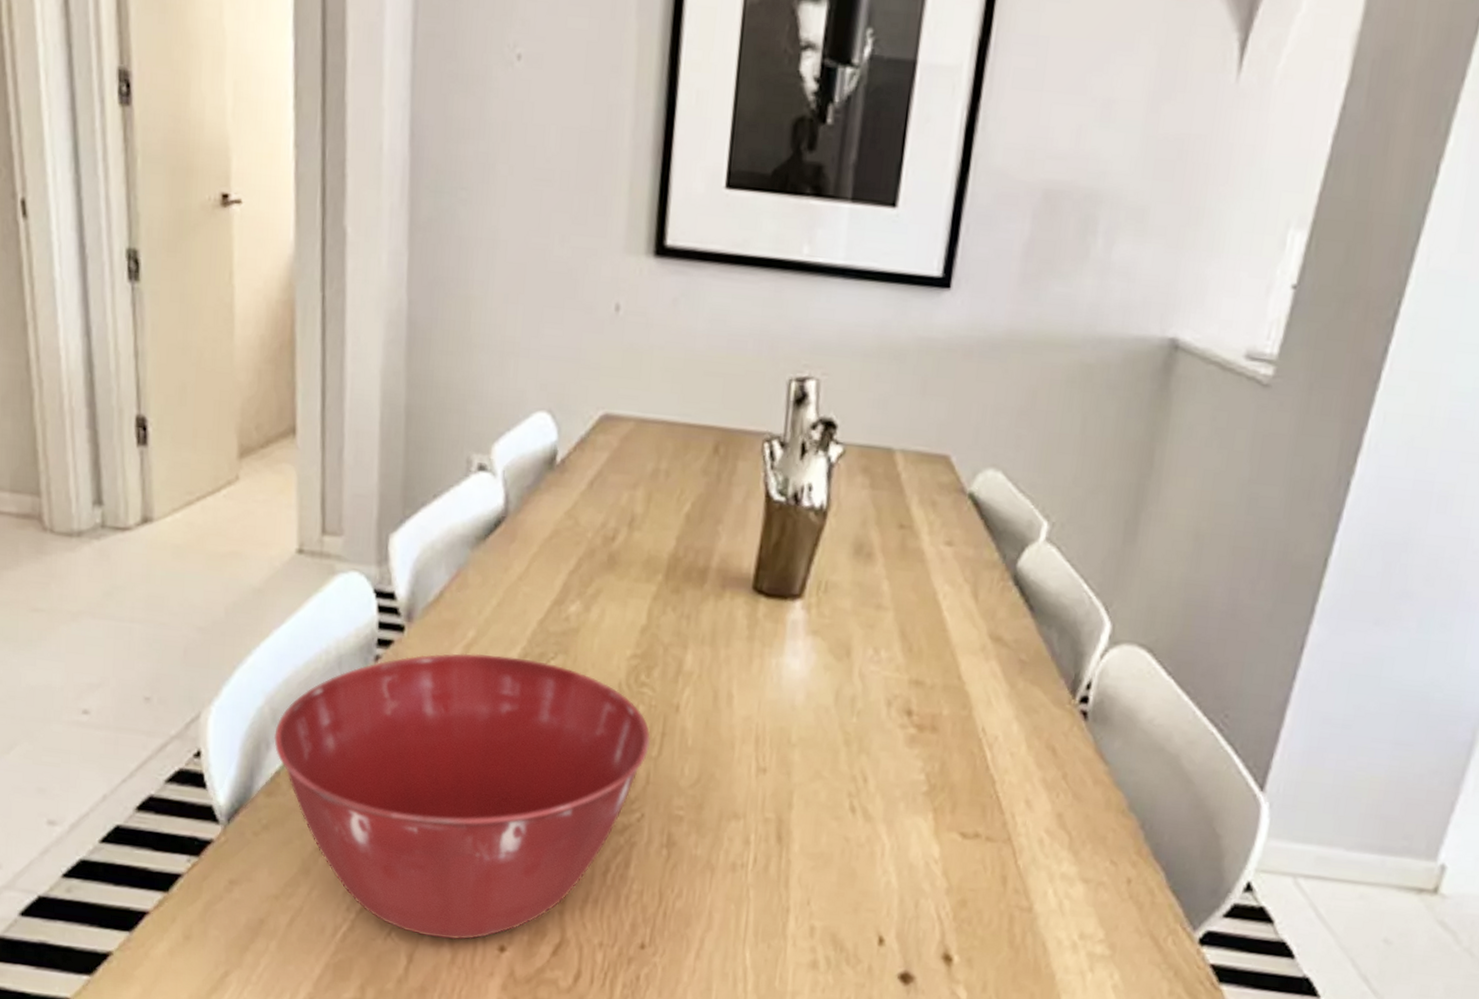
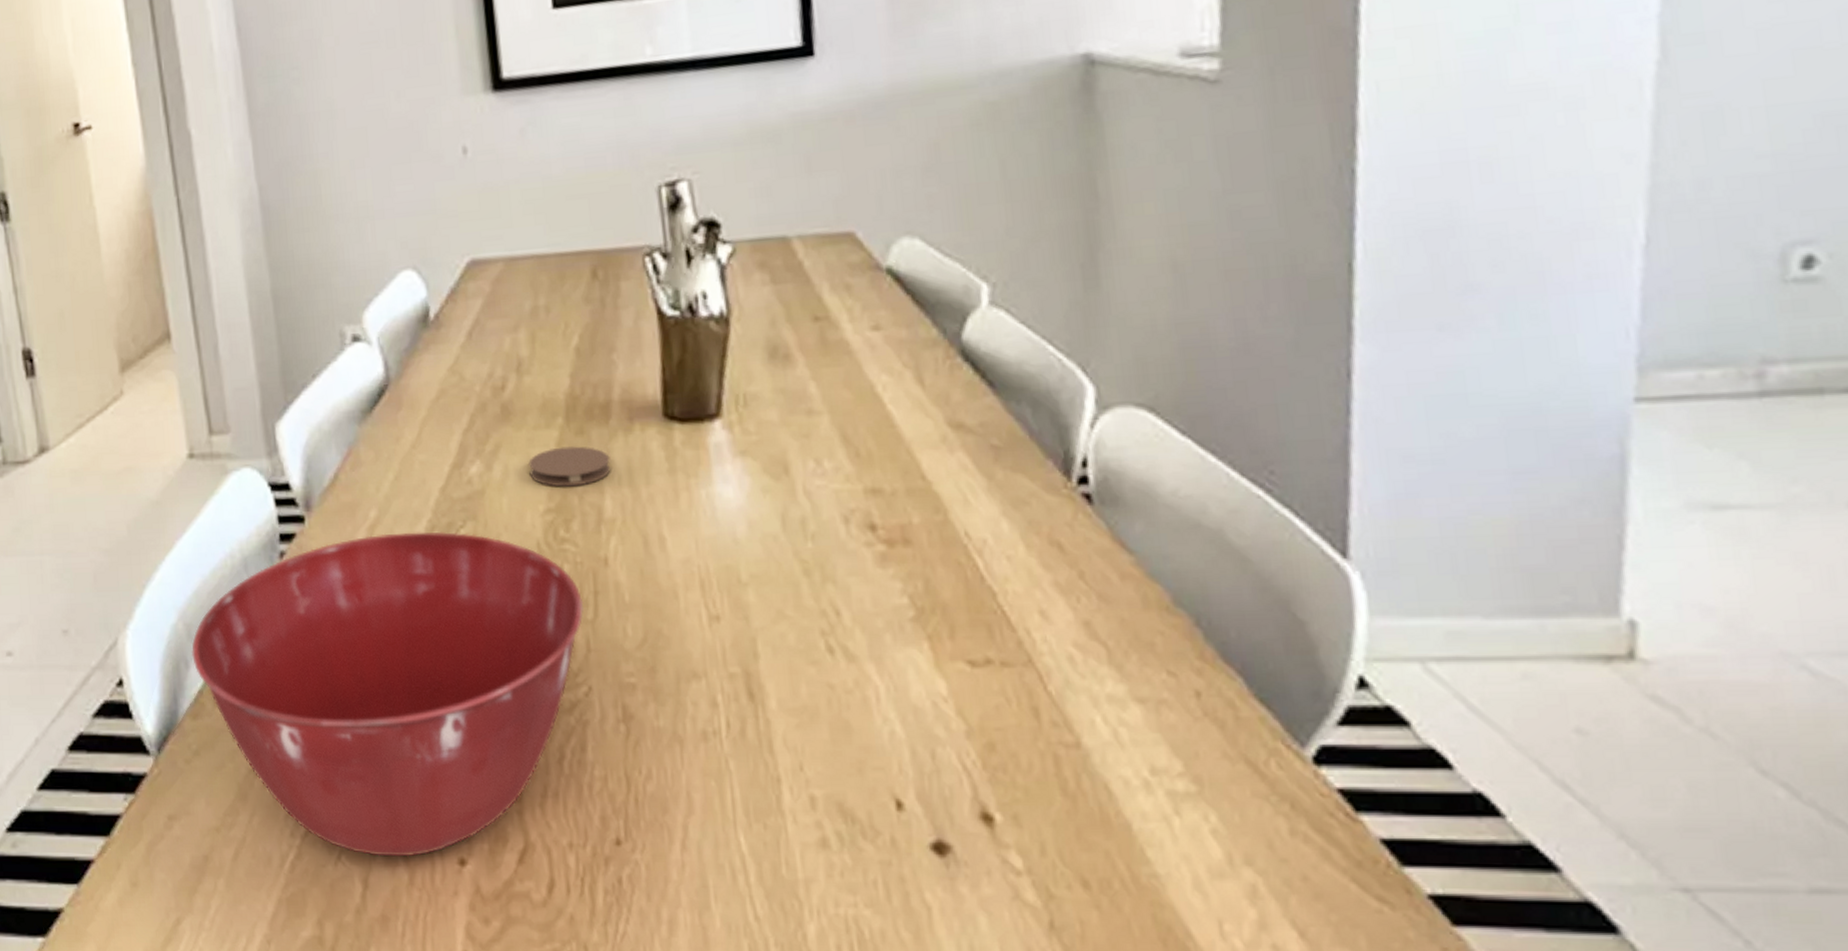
coaster: none [623,601,699,639] -> present [528,446,611,487]

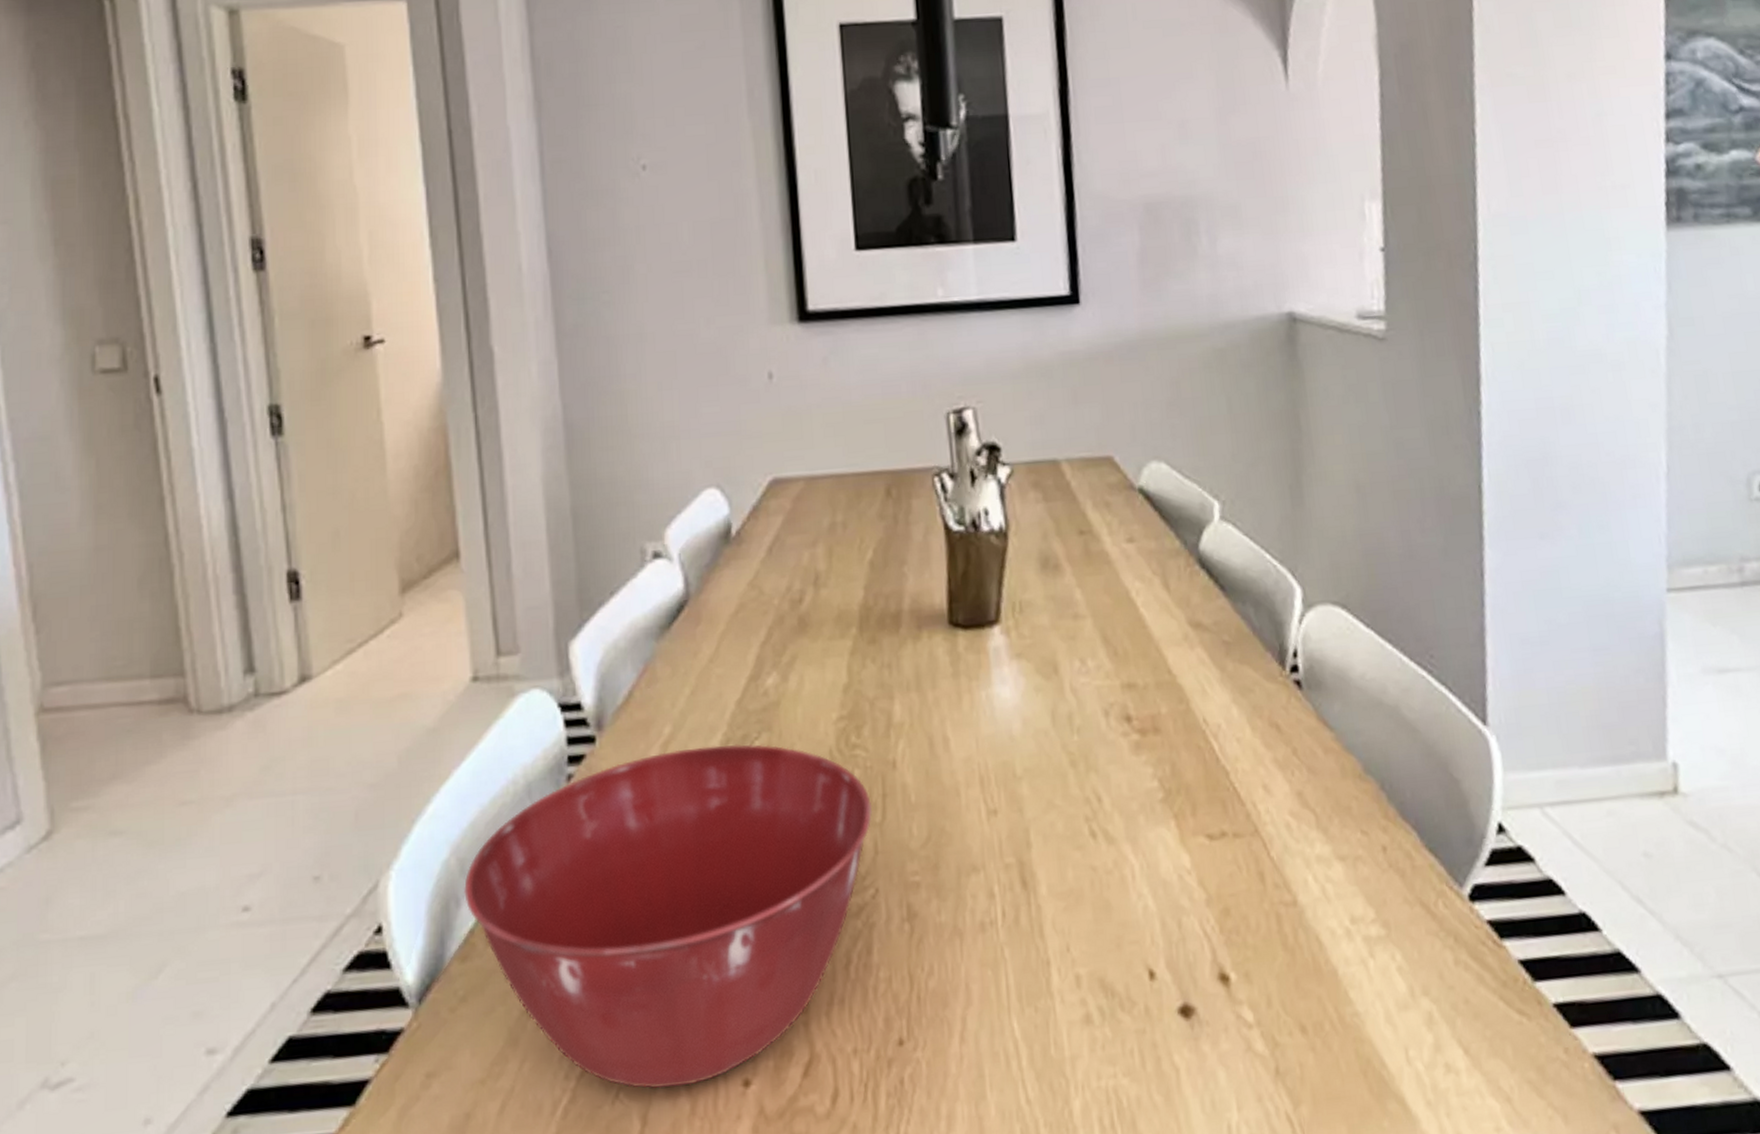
coaster: present [528,446,611,487] -> none [823,654,900,695]

